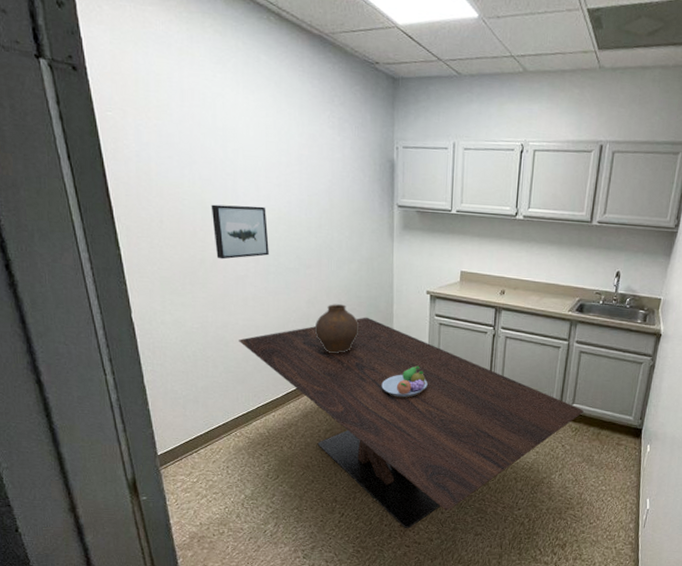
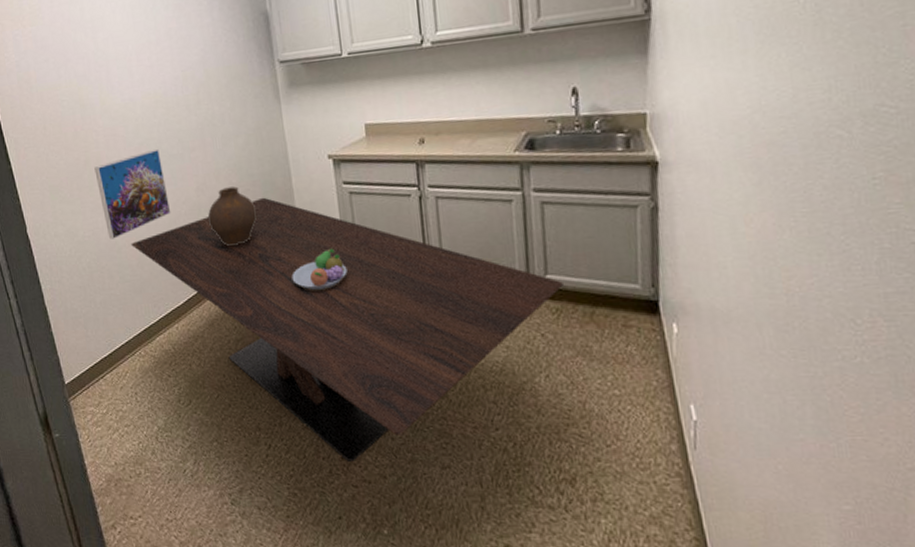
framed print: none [210,260,281,334] -> present [94,148,171,239]
wall art: present [211,204,269,260] -> none [88,92,150,158]

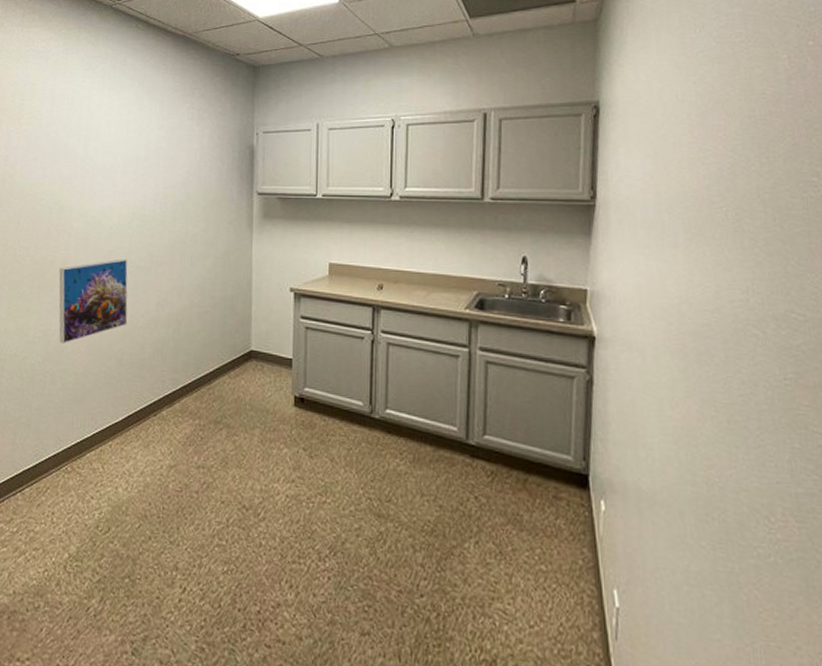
dining table: present [131,197,564,462] -> none [80,321,500,617]
vase: present [207,186,258,246] -> none [162,306,213,366]
fruit bowl: present [291,248,347,290] -> none [236,381,293,423]

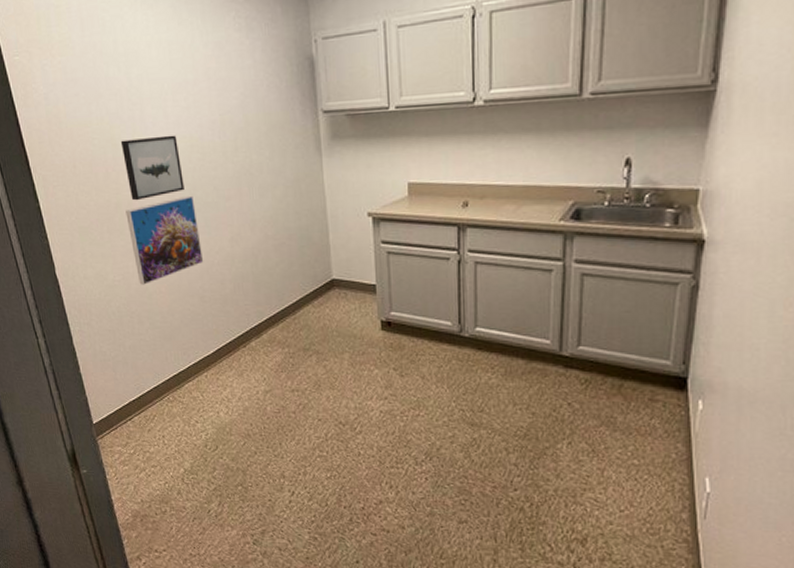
wall art: none [67,202,121,260] -> present [120,135,184,201]

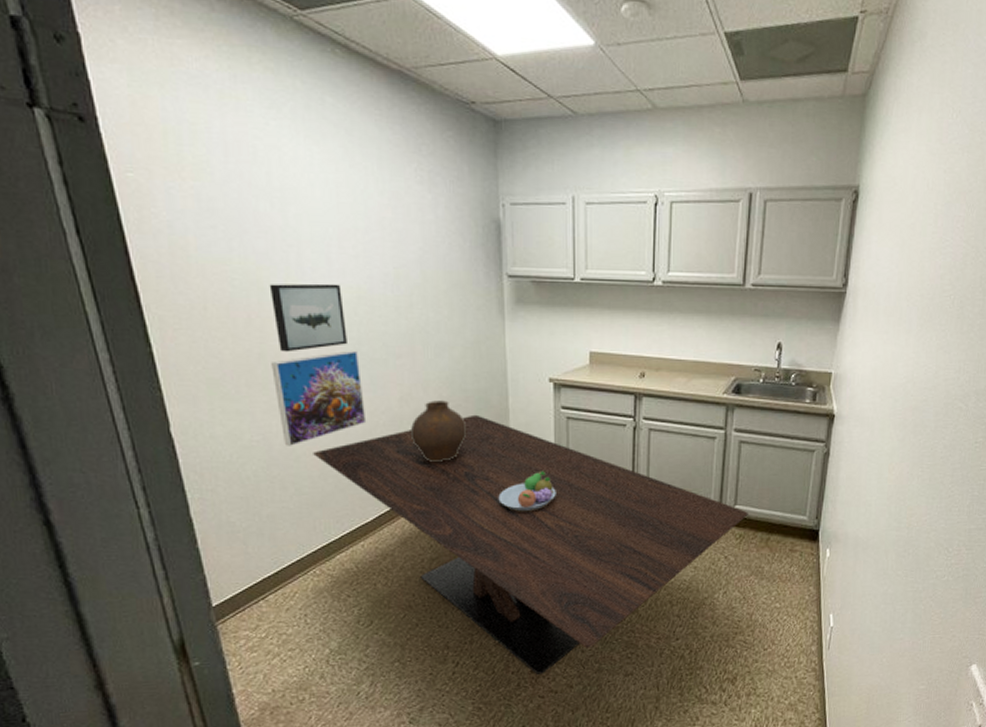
dining table: none [162,252,595,512] -> present [313,414,748,674]
vase: none [241,239,292,298] -> present [410,400,467,462]
fruit bowl: none [323,307,380,347] -> present [498,471,556,511]

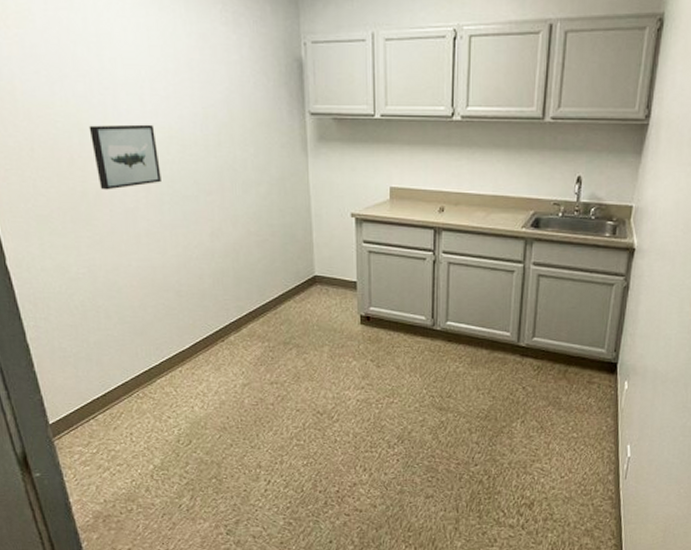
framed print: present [271,350,367,446] -> none [93,187,181,278]
dining table: present [313,414,748,674] -> none [133,248,546,494]
vase: present [410,400,467,462] -> none [221,235,274,293]
fruit bowl: present [498,471,556,511] -> none [304,302,359,340]

